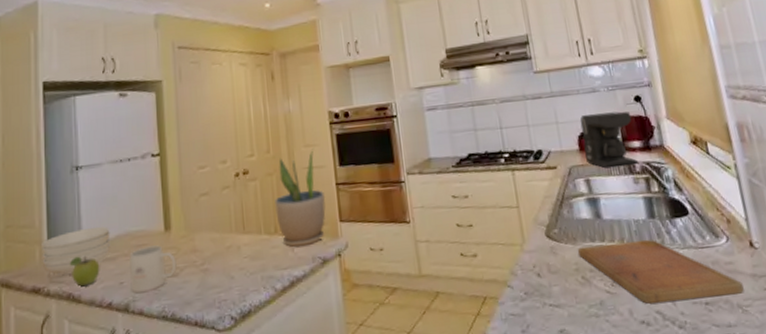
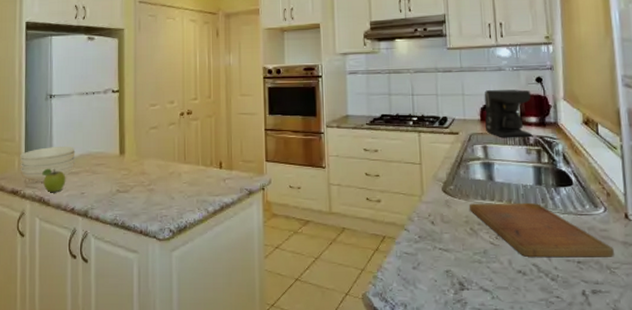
mug: present [128,245,177,294] -> none [89,166,128,203]
potted plant: present [275,148,326,248] -> none [212,98,255,179]

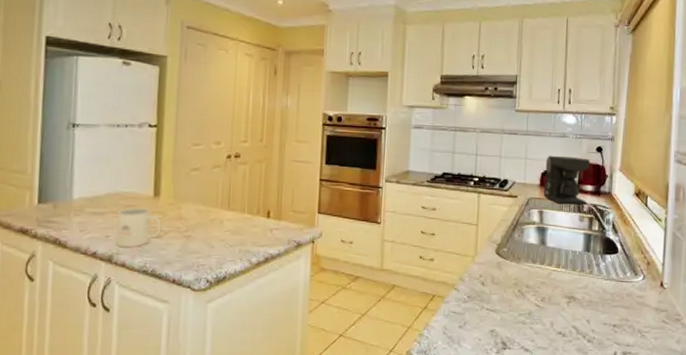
bowl: present [20,145,76,183] -> none [31,182,101,222]
fruit: present [41,168,66,193] -> none [58,206,88,234]
mug: none [89,166,128,203] -> present [115,208,162,248]
cutting board: present [469,202,614,258] -> none [519,266,647,322]

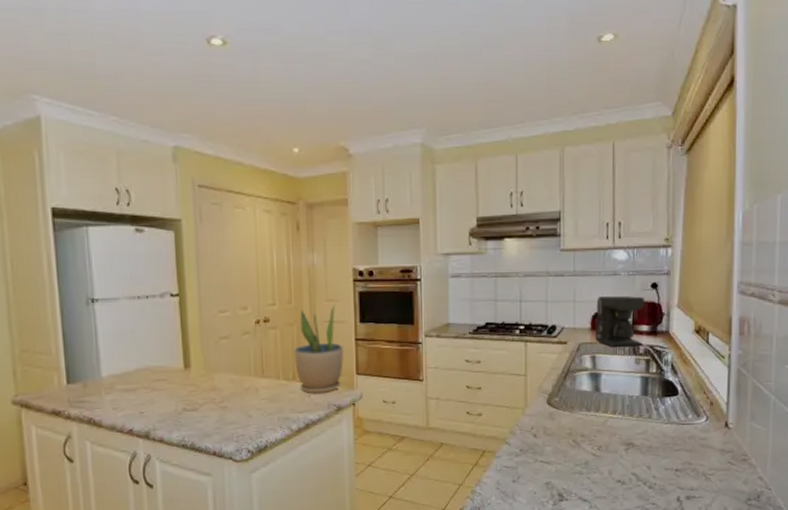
mug: present [115,208,162,248] -> none [148,381,196,423]
potted plant: none [260,145,309,230] -> present [294,303,344,394]

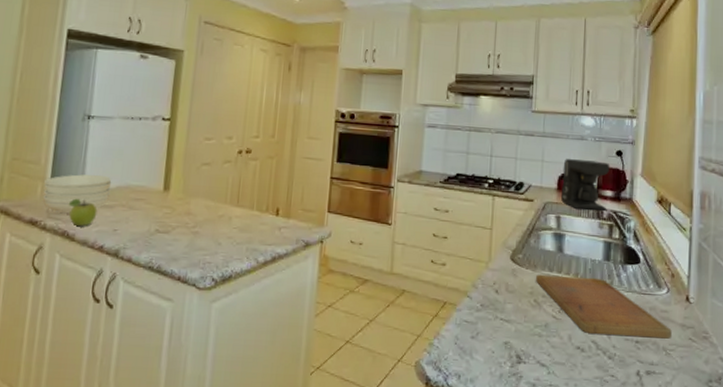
bowl: none [59,359,130,402] -> present [42,174,112,214]
fruit: none [88,385,120,413] -> present [68,198,97,227]
potted plant: present [294,303,344,394] -> none [270,141,319,229]
cutting board: none [573,413,711,467] -> present [535,274,672,339]

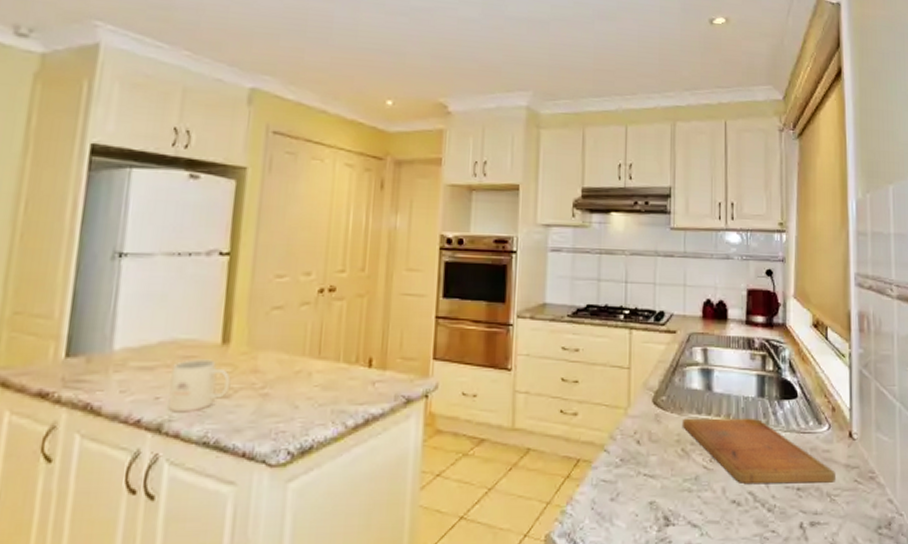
bowl: present [42,174,112,214] -> none [56,327,153,381]
fruit: present [68,198,97,227] -> none [92,360,133,397]
mug: none [123,201,170,243] -> present [168,359,231,413]
coffee maker: present [560,159,610,212] -> none [706,282,760,341]

